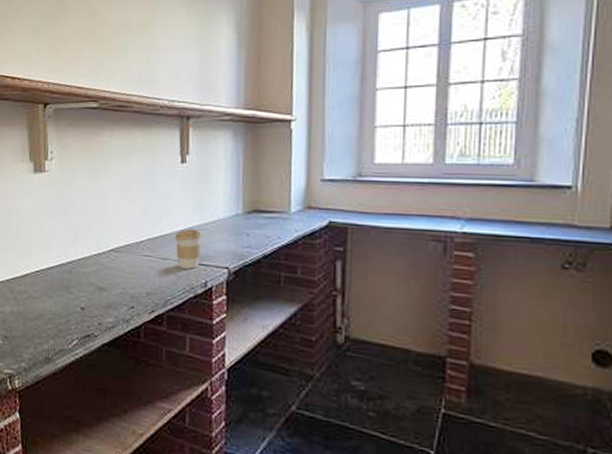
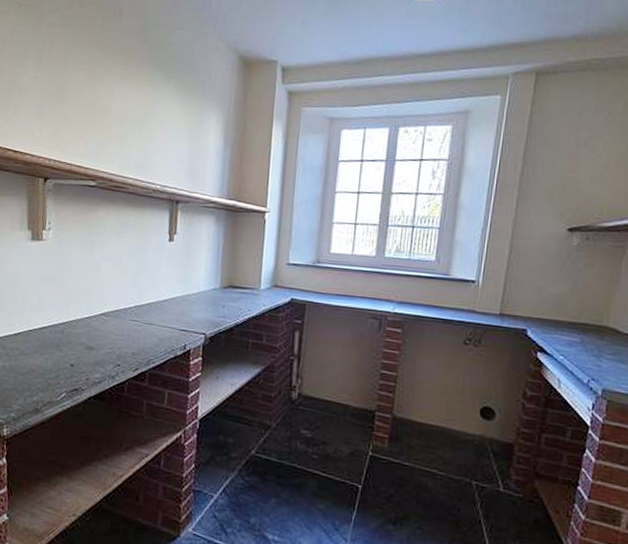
coffee cup: present [175,229,202,269] -> none [160,299,184,334]

